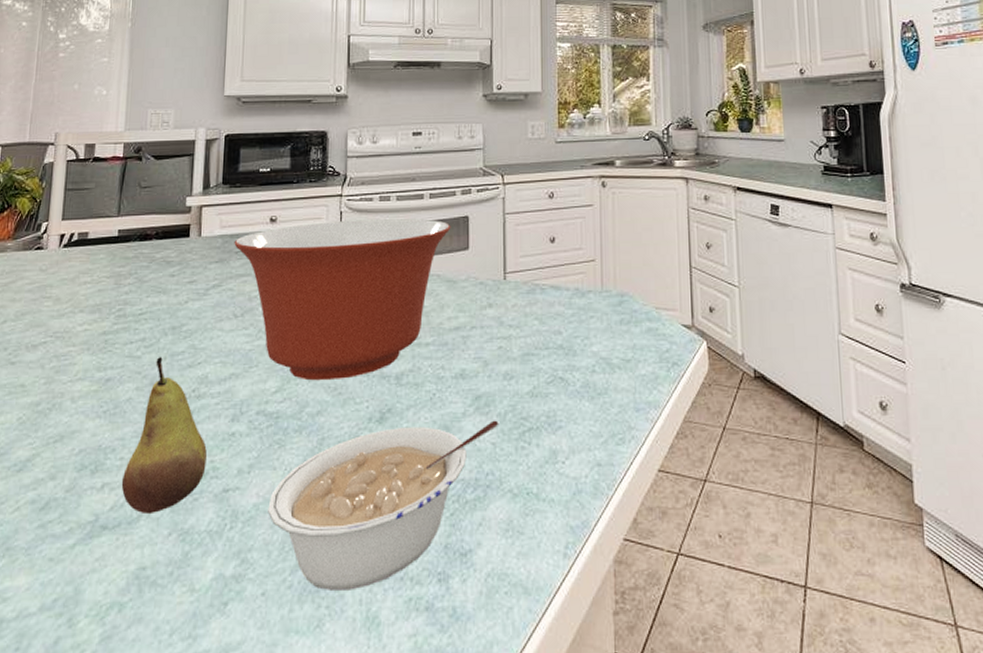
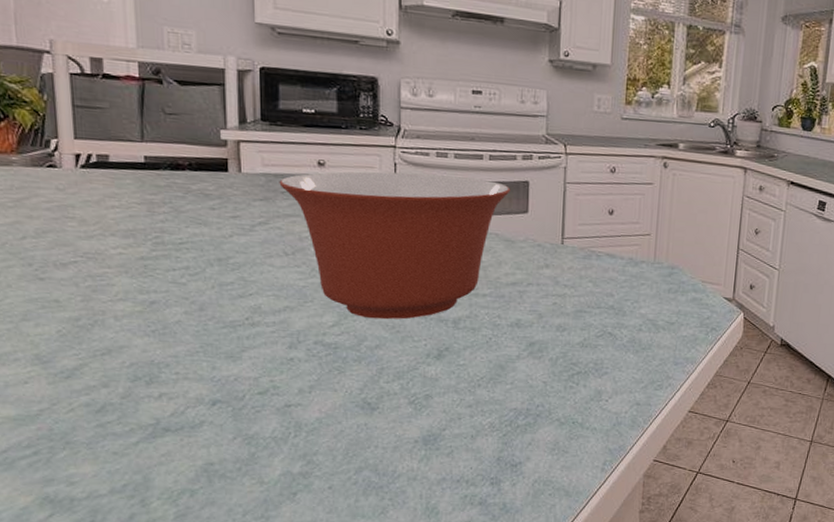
fruit: present [121,357,207,515] -> none [179,286,266,422]
legume: present [268,420,499,590] -> none [331,363,551,488]

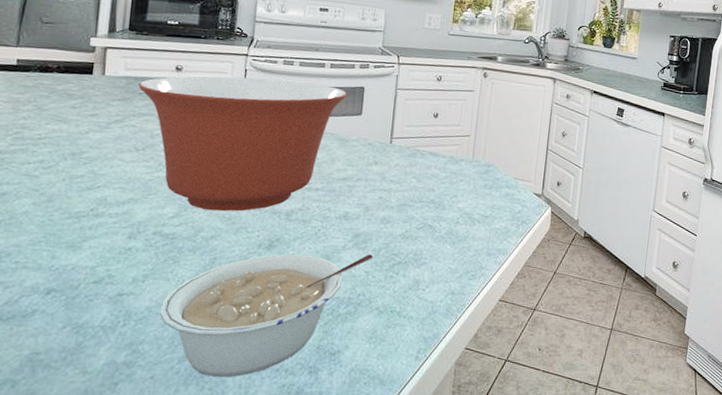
legume: none [331,363,551,488] -> present [160,254,374,377]

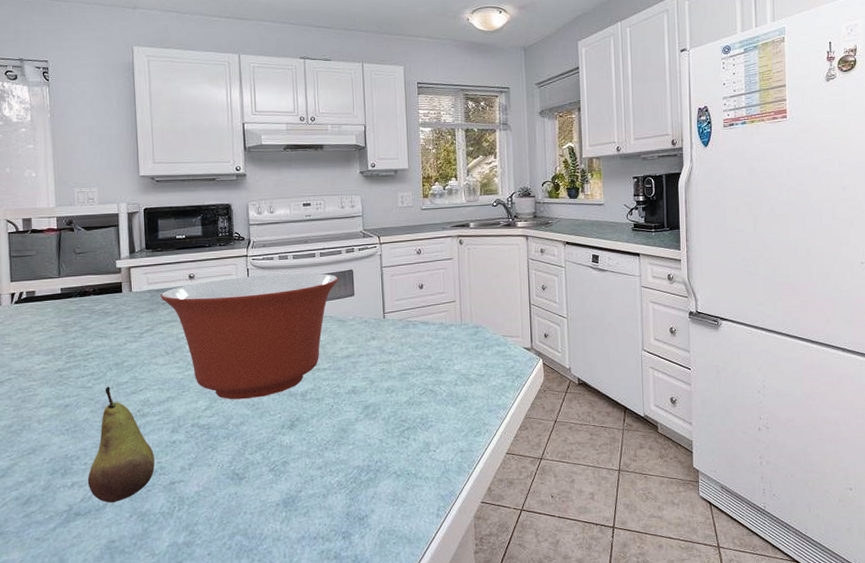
fruit: none [16,178,103,310] -> present [87,387,155,503]
legume: present [160,254,374,377] -> none [207,423,384,549]

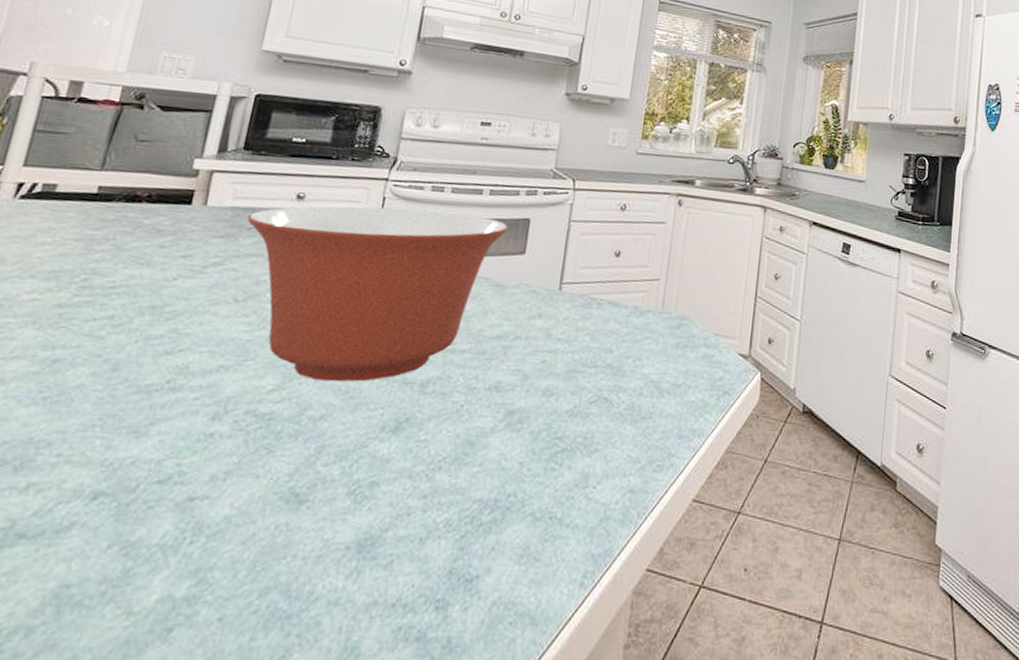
fruit: present [87,387,155,503] -> none [52,339,175,523]

